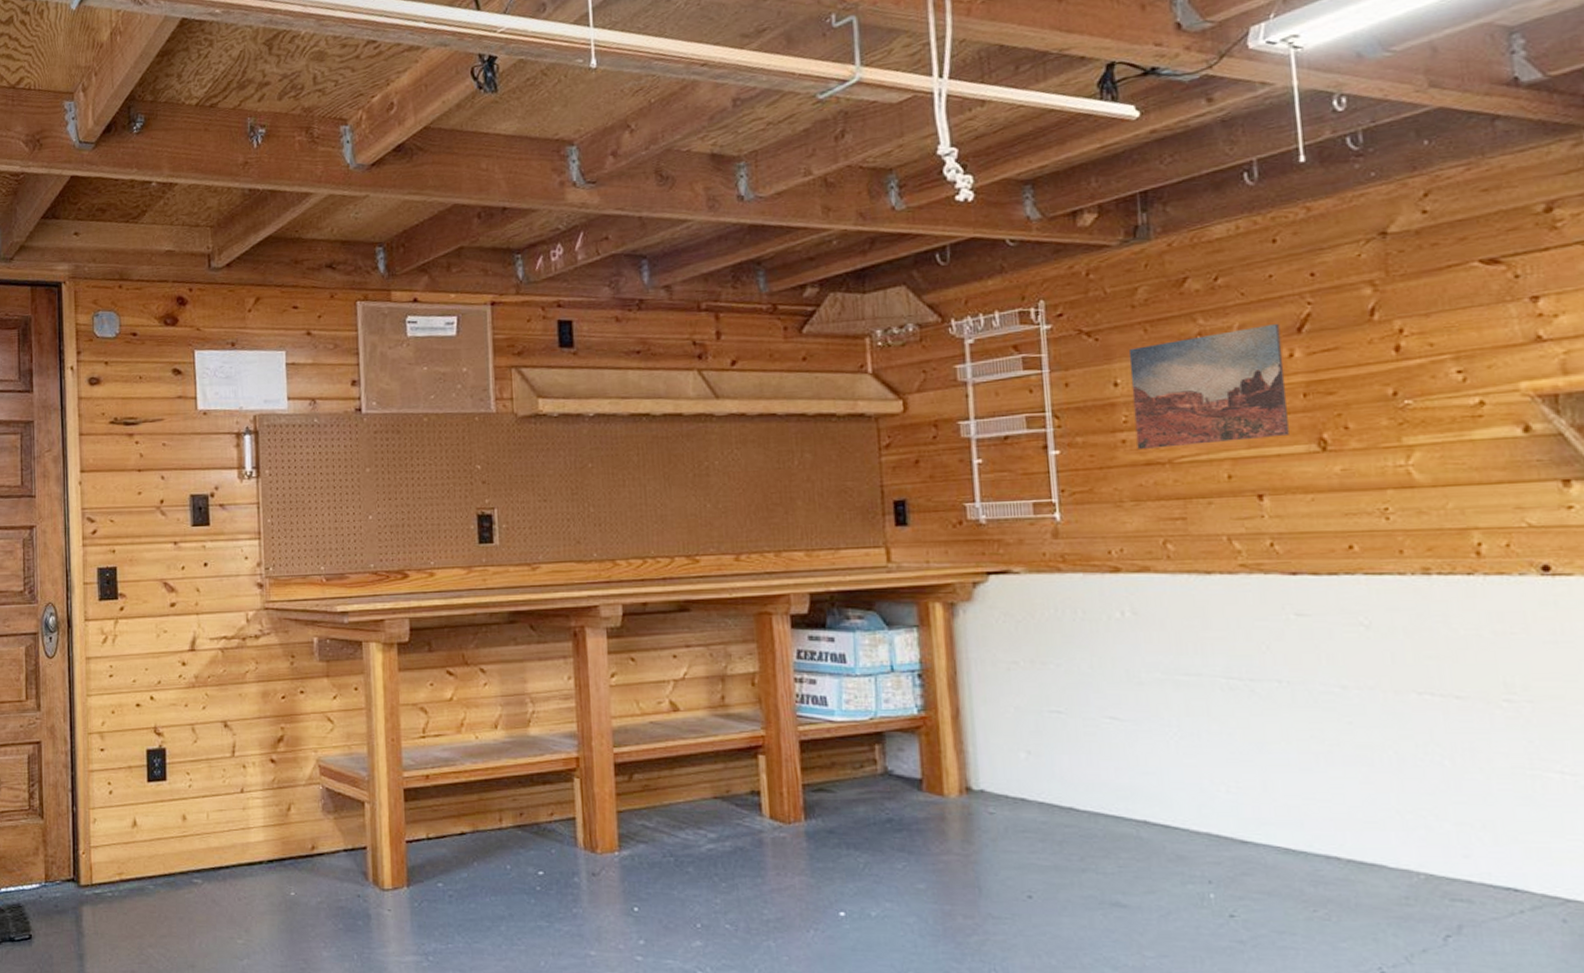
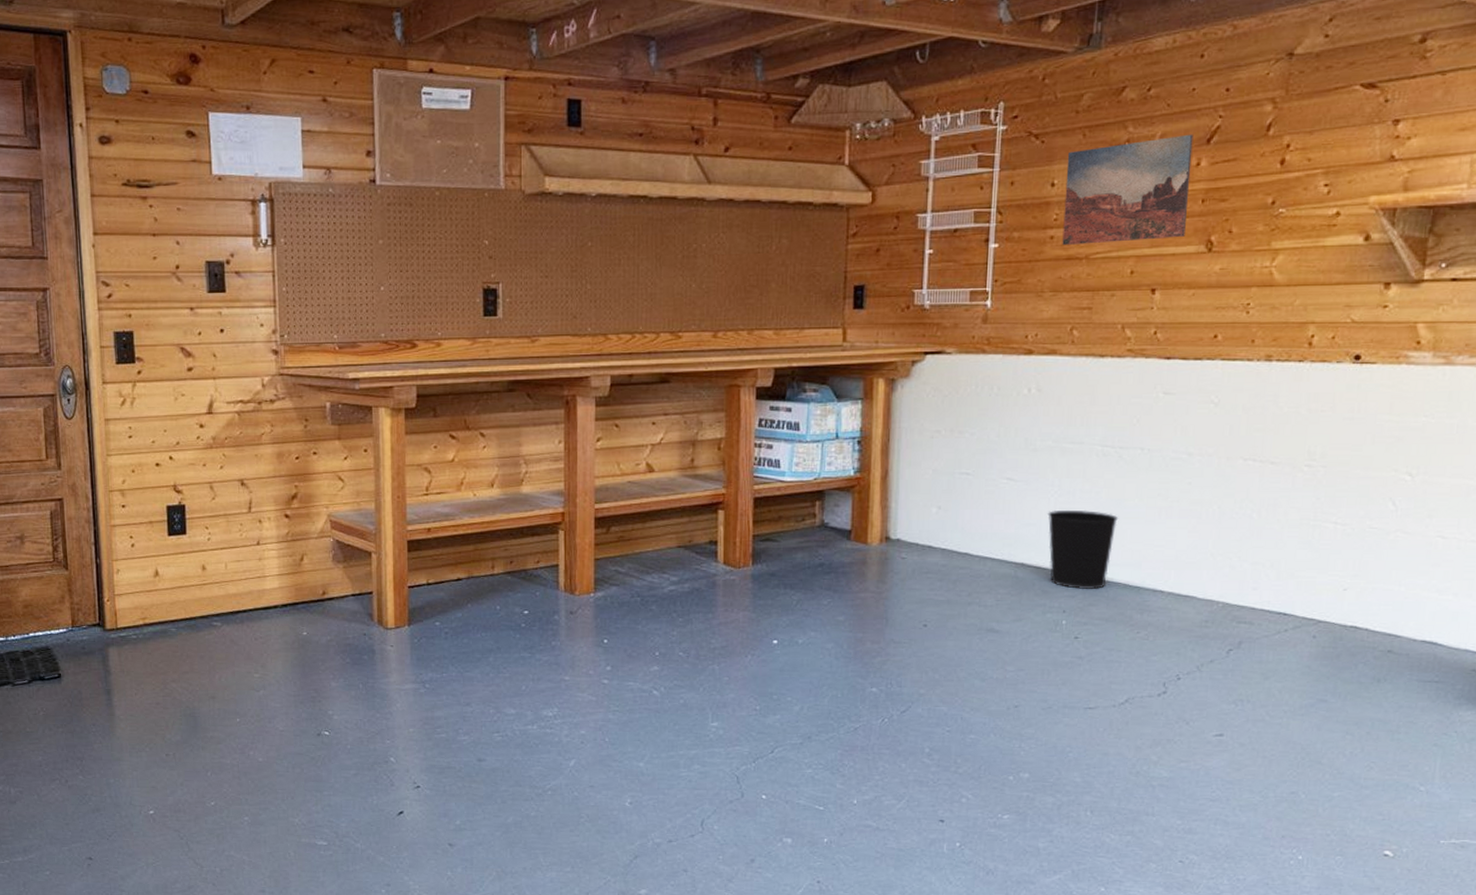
wastebasket: none [1168,756,1264,856] -> present [1047,510,1119,590]

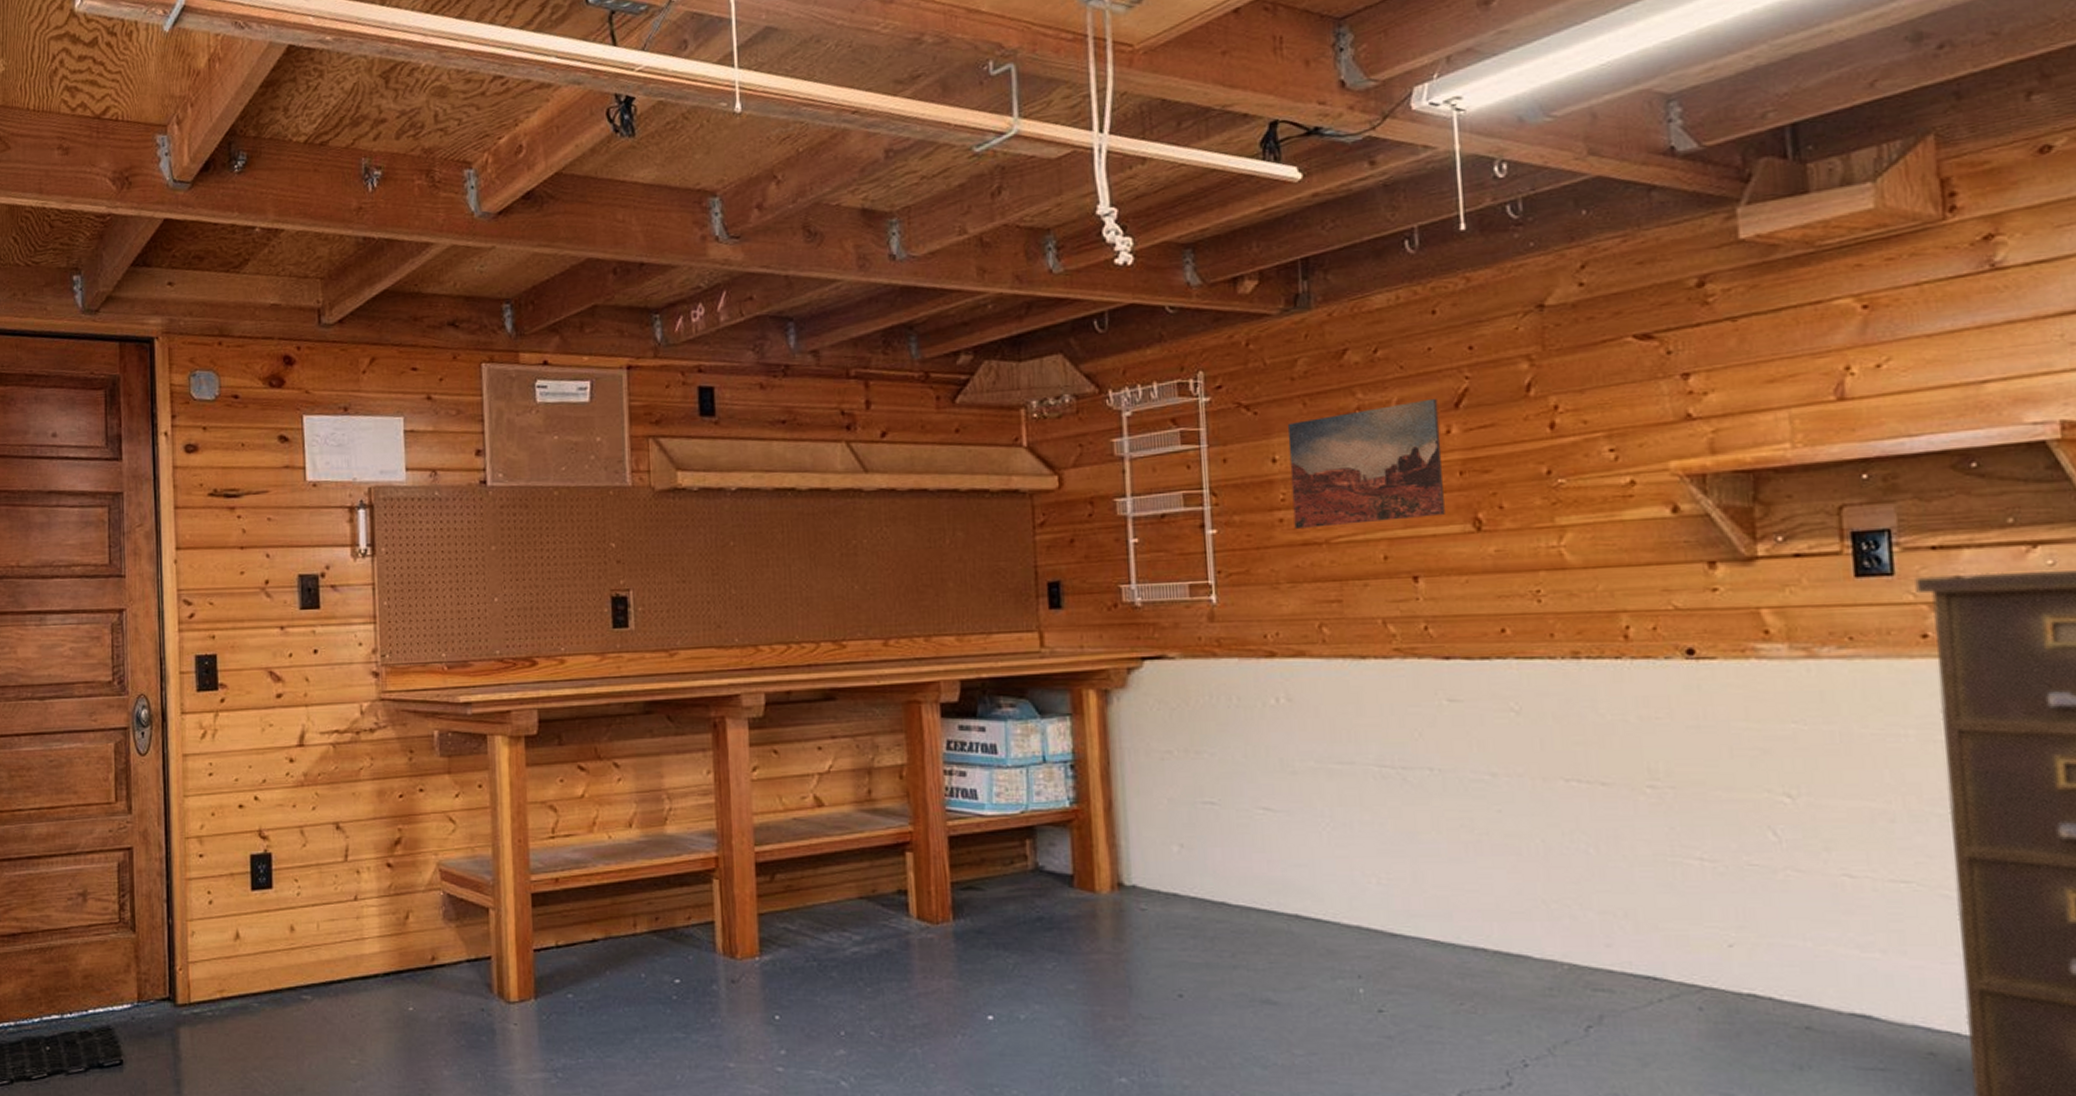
wastebasket: present [1047,510,1119,590] -> none [1321,847,1414,949]

